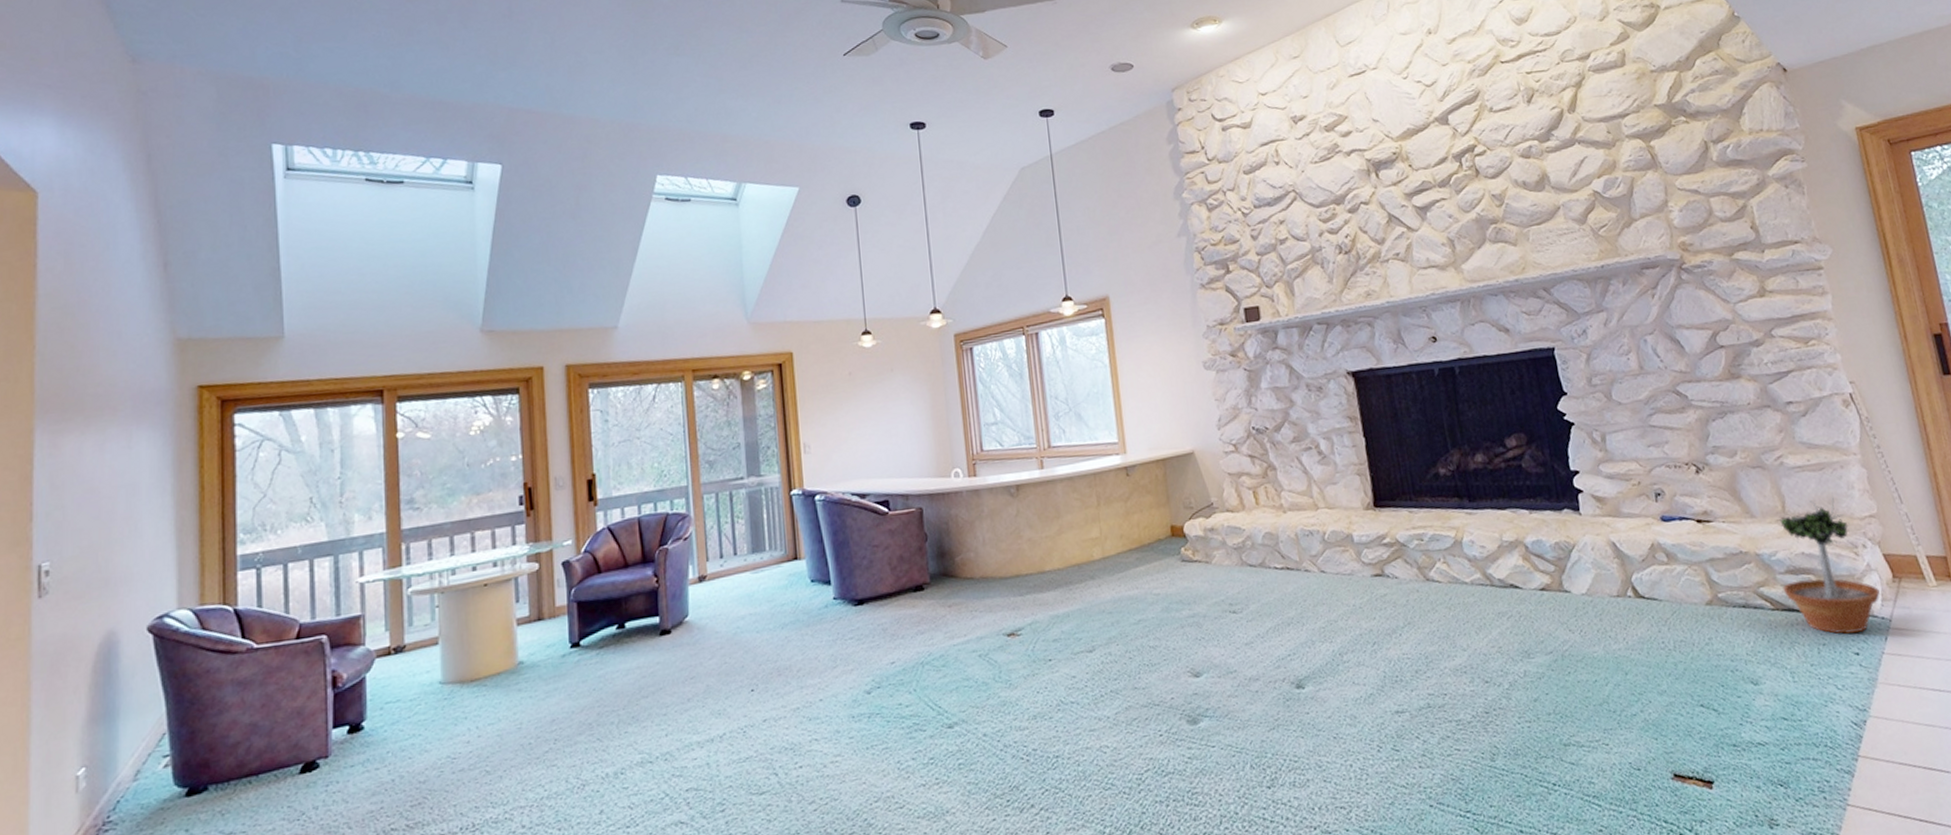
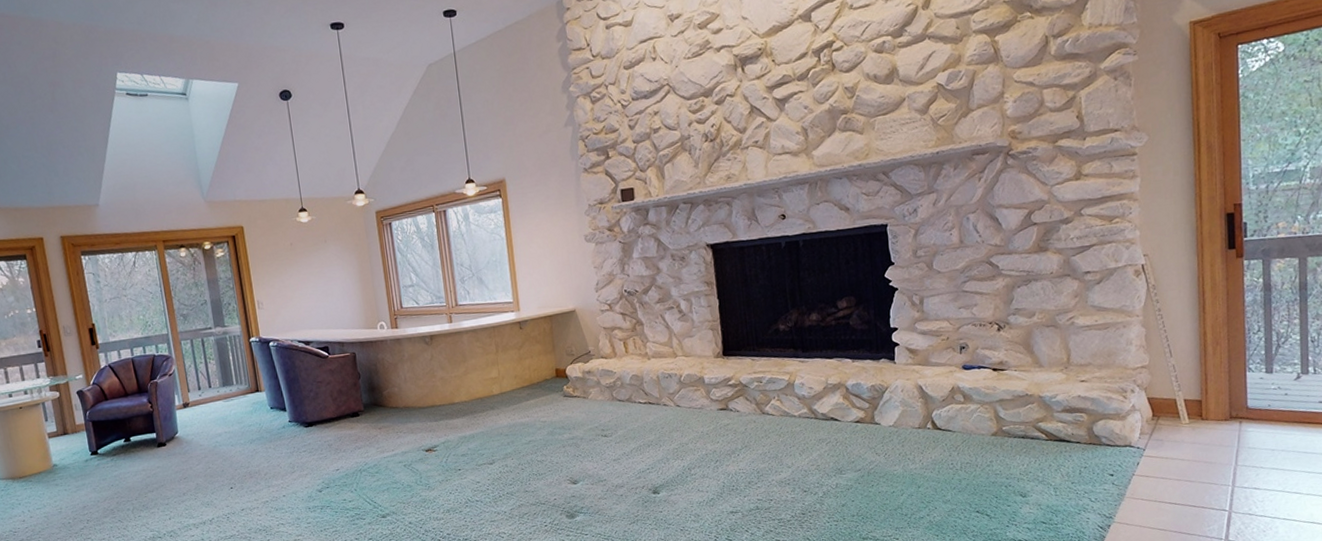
potted tree: present [1779,495,1880,634] -> none [1058,350,1139,460]

